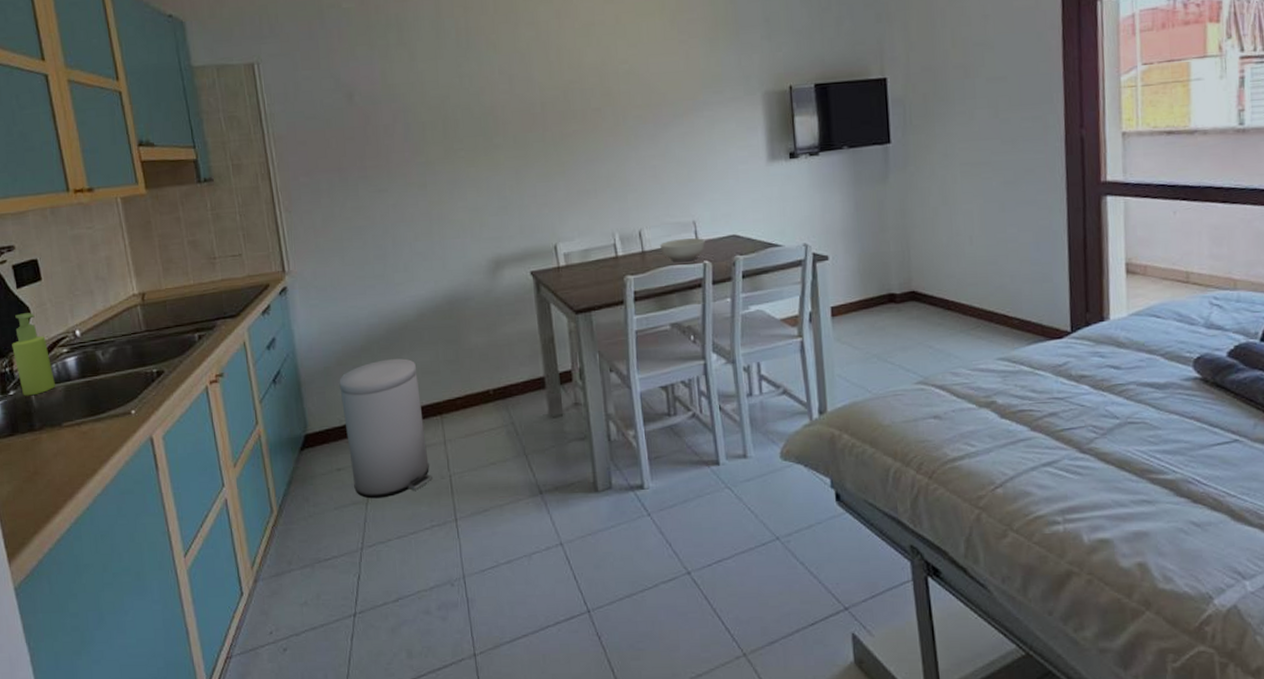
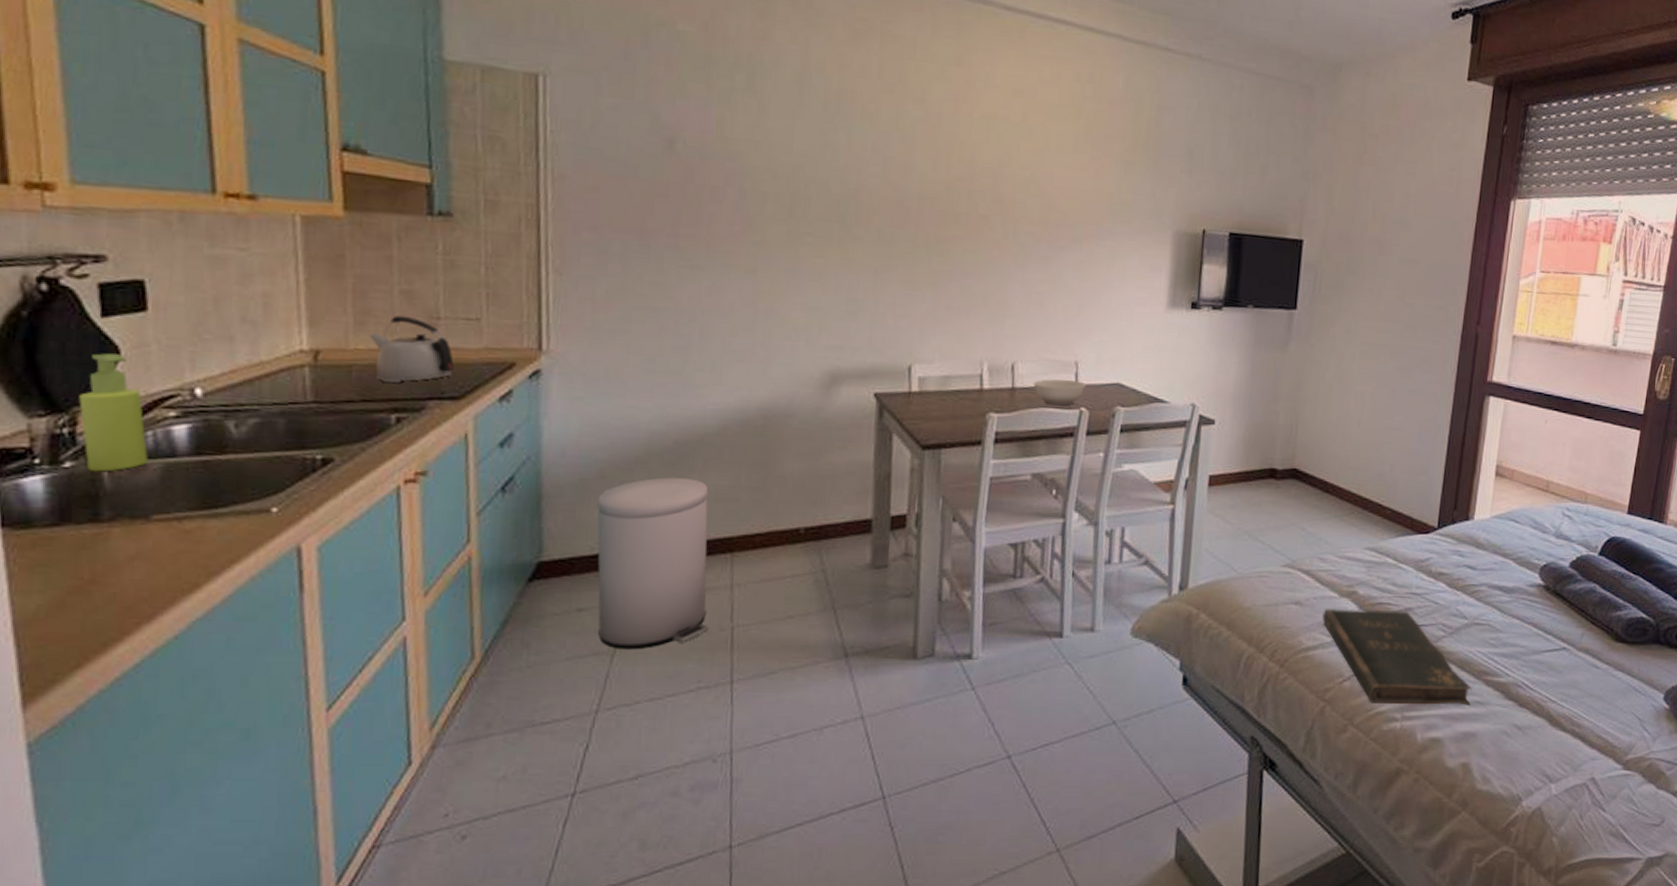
kettle: none [174,259,230,311] -> present [370,315,454,384]
bible: none [963,416,1137,508] -> present [1322,608,1472,705]

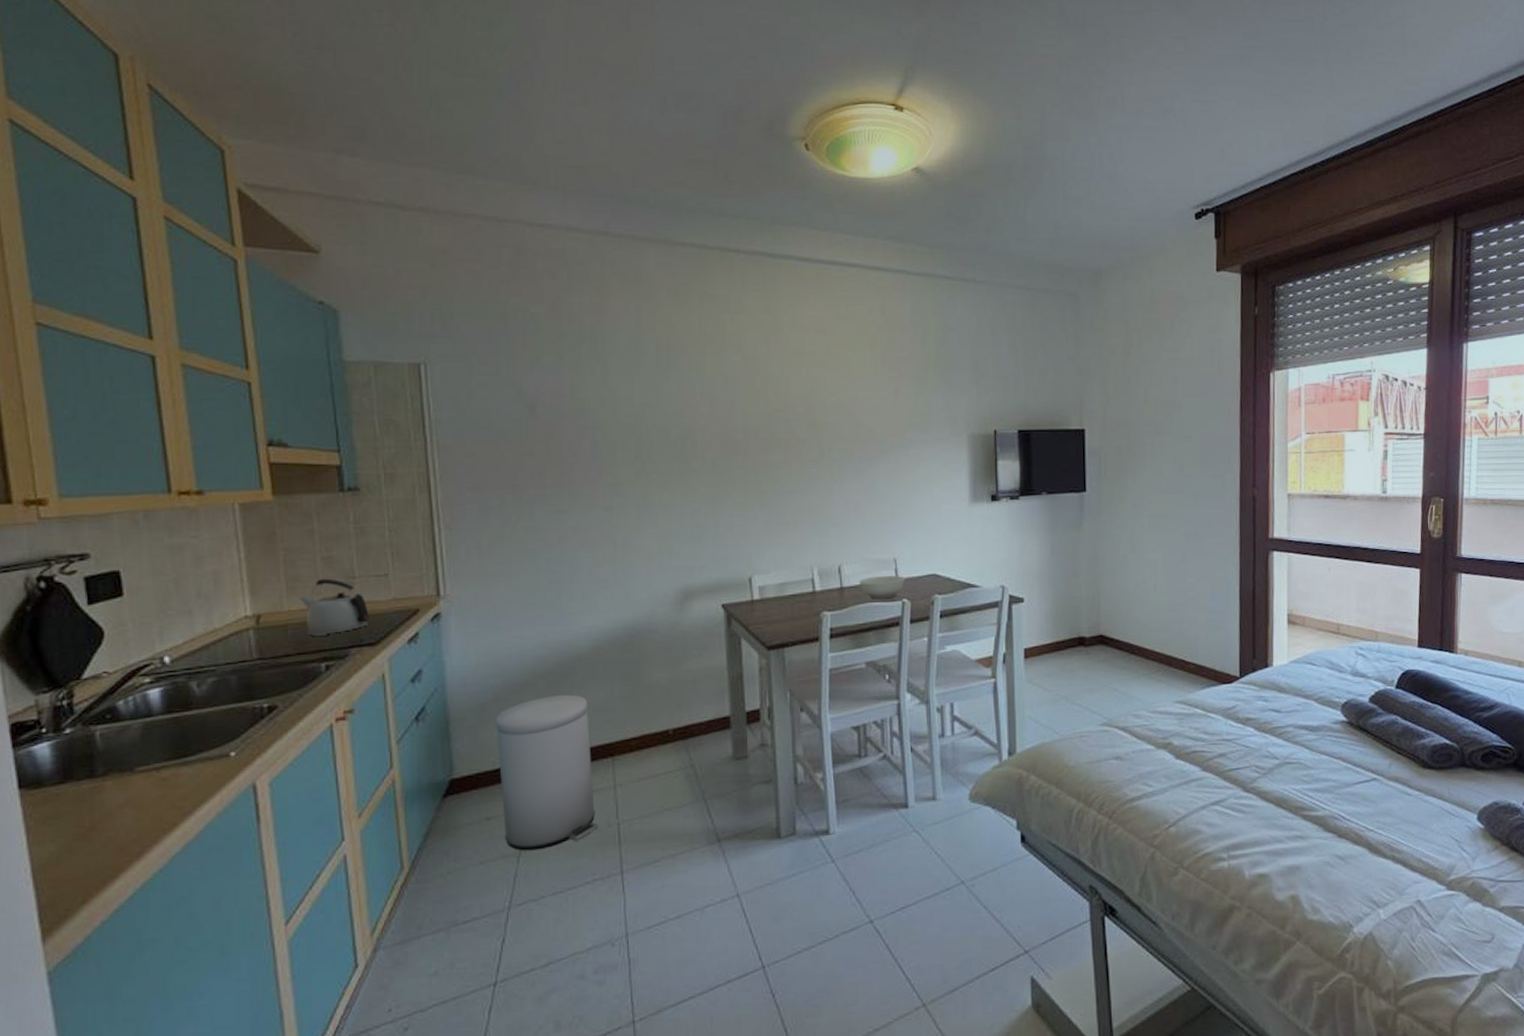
soap dispenser: present [79,353,148,472] -> none [74,634,130,735]
bible: present [1322,608,1472,705] -> none [1142,757,1292,846]

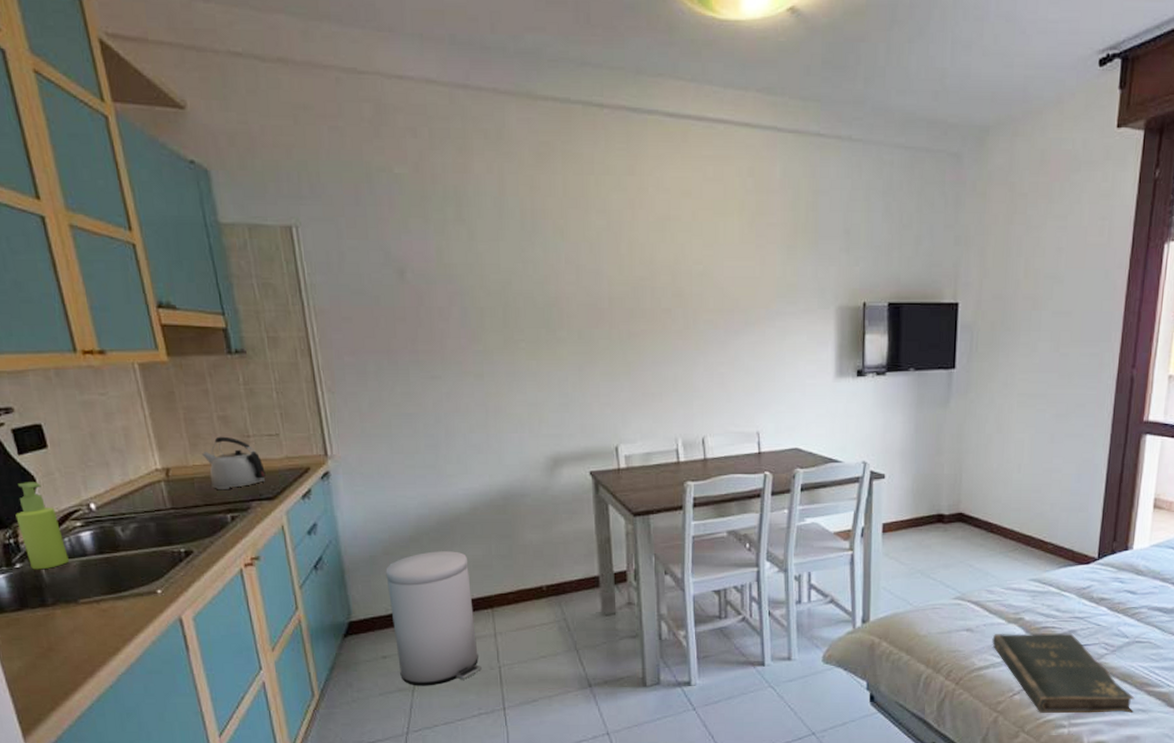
soap dispenser: none [74,634,130,735] -> present [15,482,69,570]
bowl: present [858,576,906,600] -> none [722,449,768,472]
bible: none [1142,757,1292,846] -> present [992,633,1135,714]

